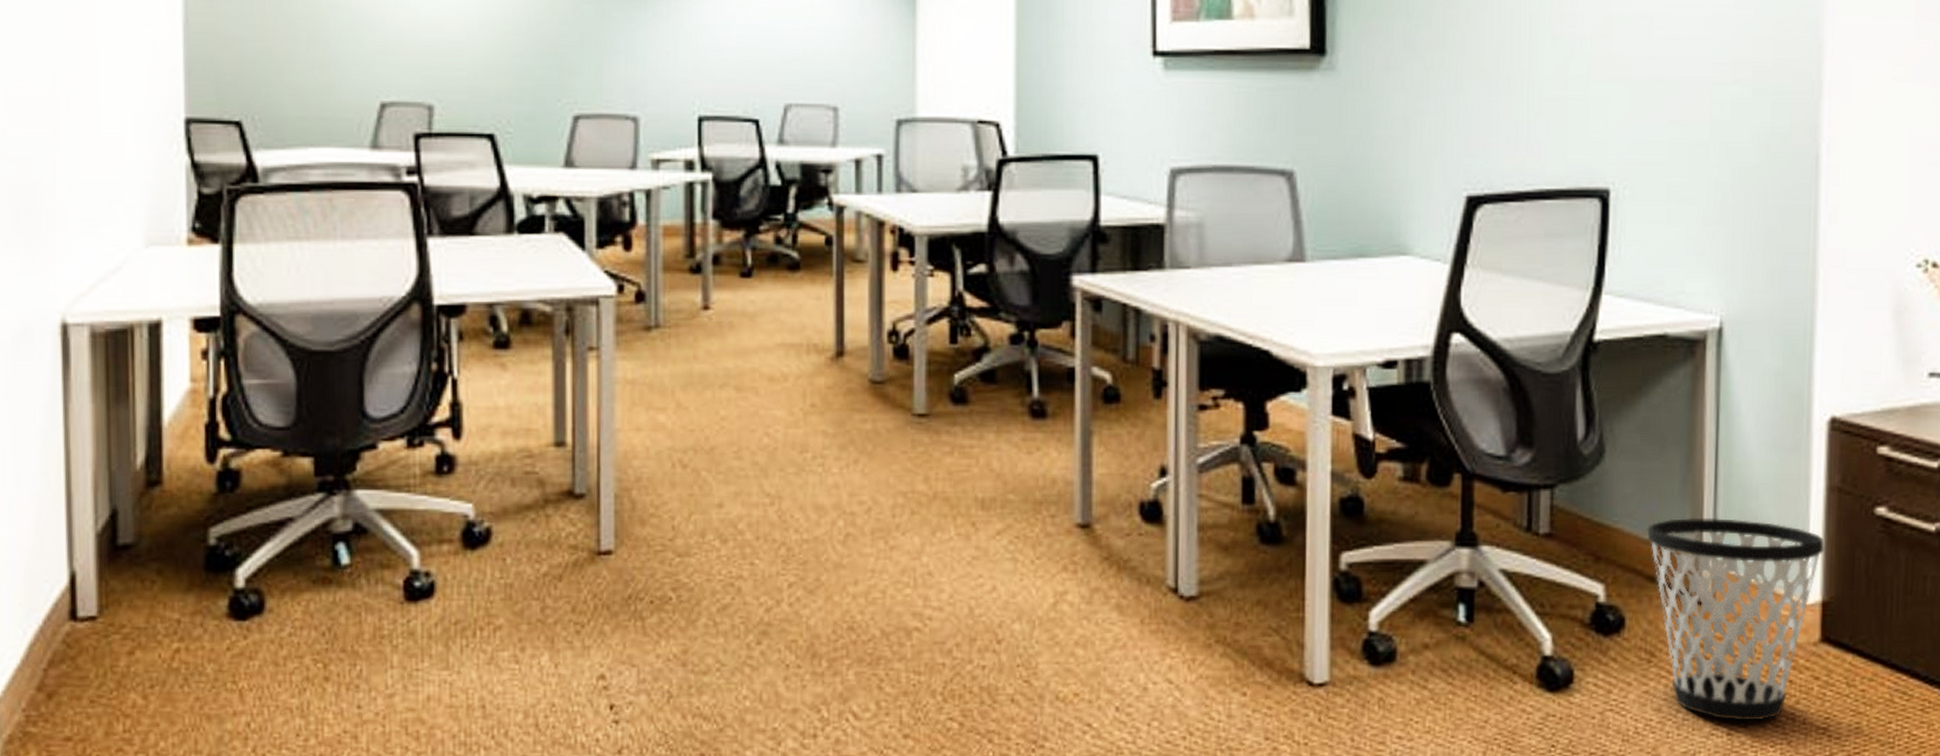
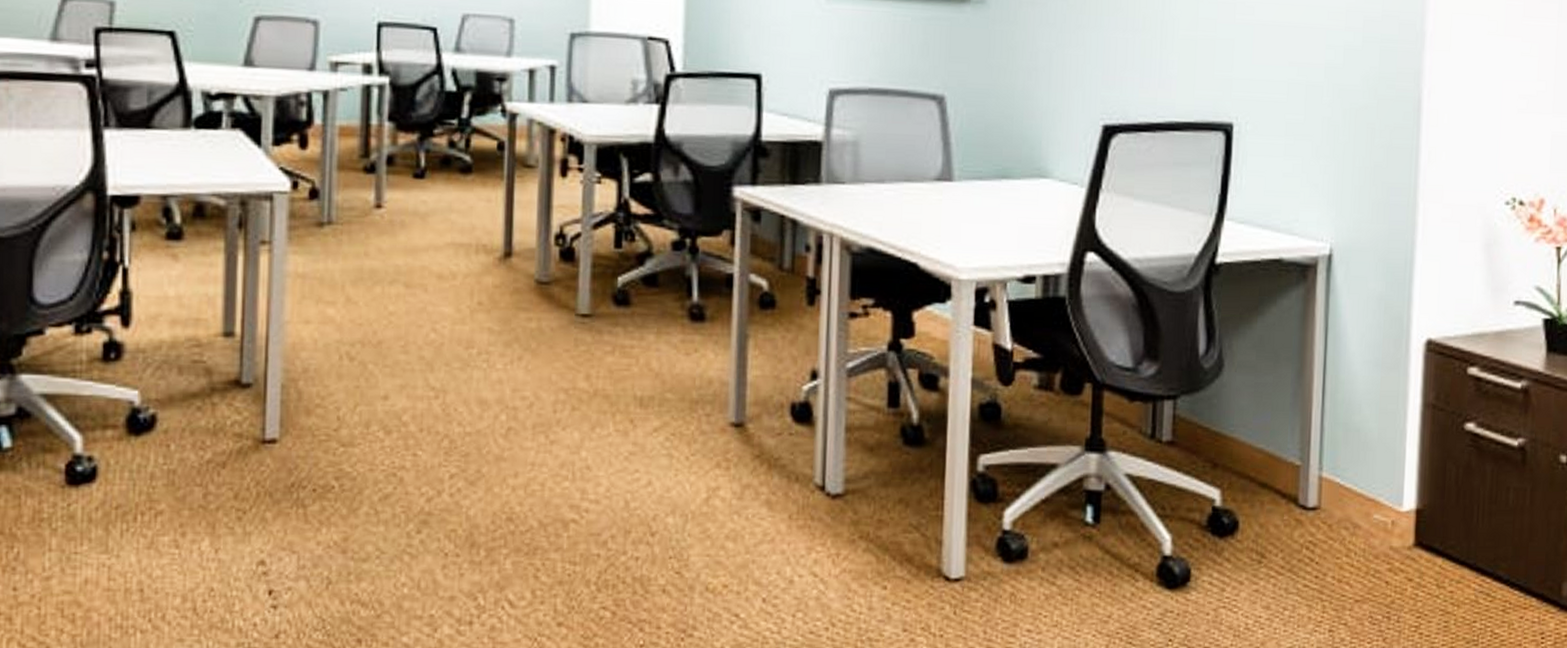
wastebasket: present [1646,518,1825,721] -> none [1259,429,1420,619]

